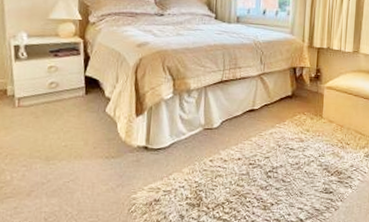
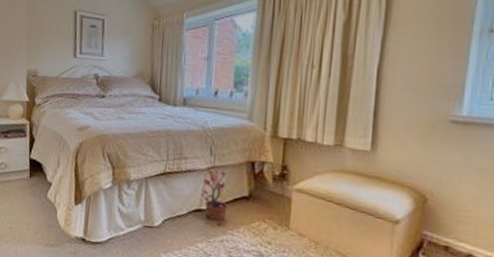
potted plant: none [253,75,275,122] -> present [200,169,228,226]

